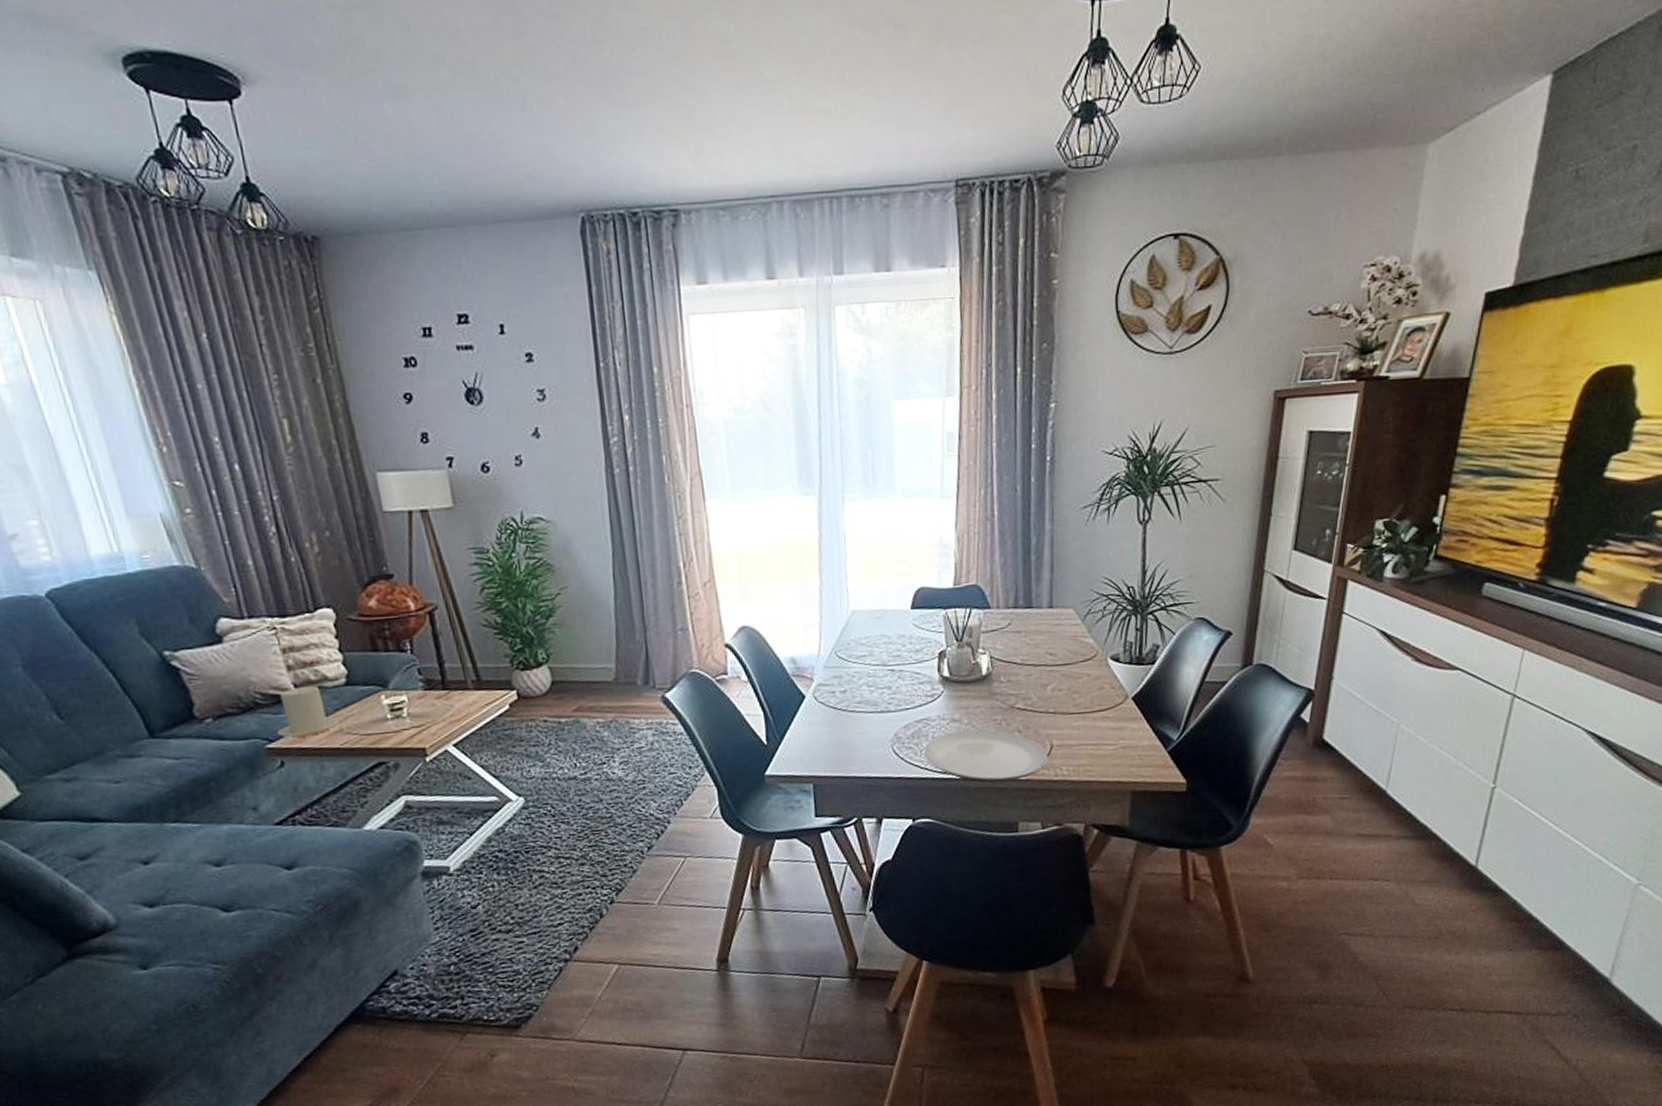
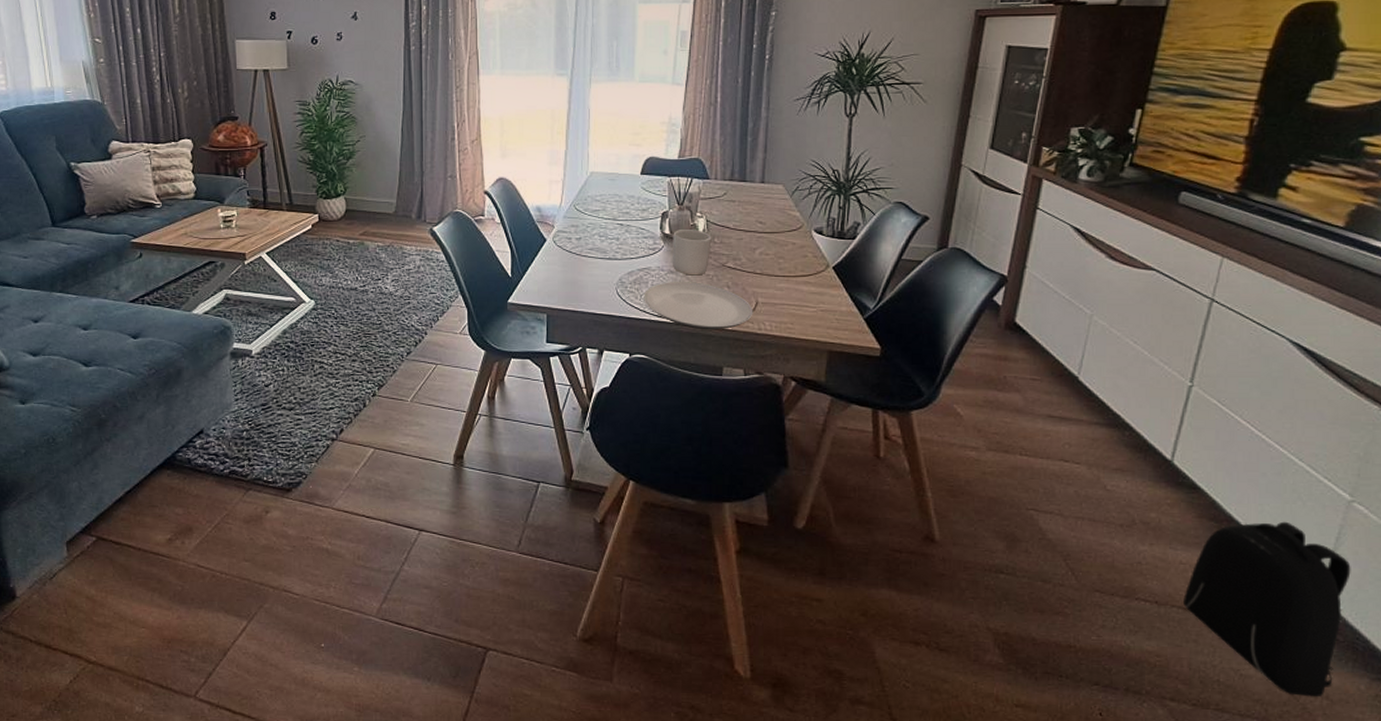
candle: present [276,686,340,738] -> none [140,198,186,236]
mug: none [953,668,998,723] -> present [672,230,712,276]
backpack: none [1487,912,1637,1079] -> present [1183,521,1351,696]

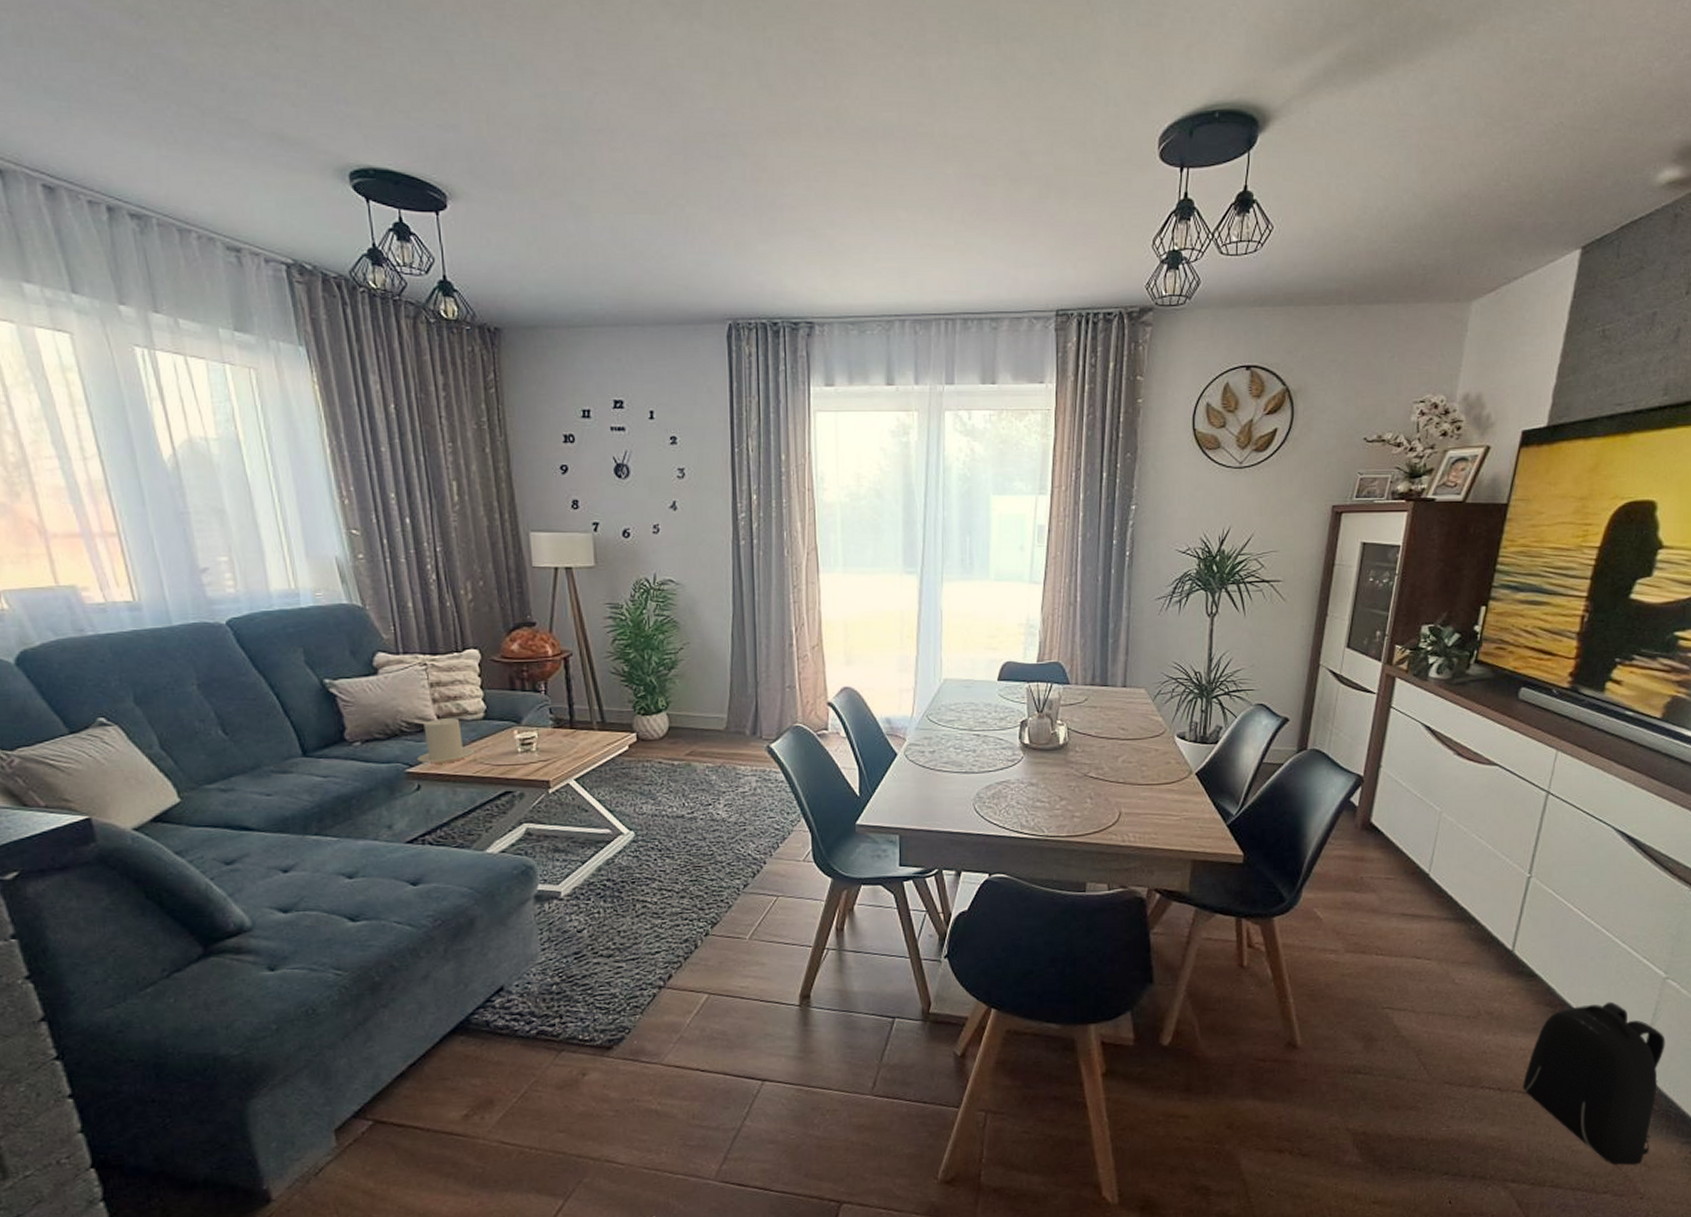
candle: none [140,198,186,236] -> present [416,718,475,764]
plate: present [643,282,753,330] -> none [1003,794,1117,845]
mug: present [672,230,712,276] -> none [1032,738,1073,787]

